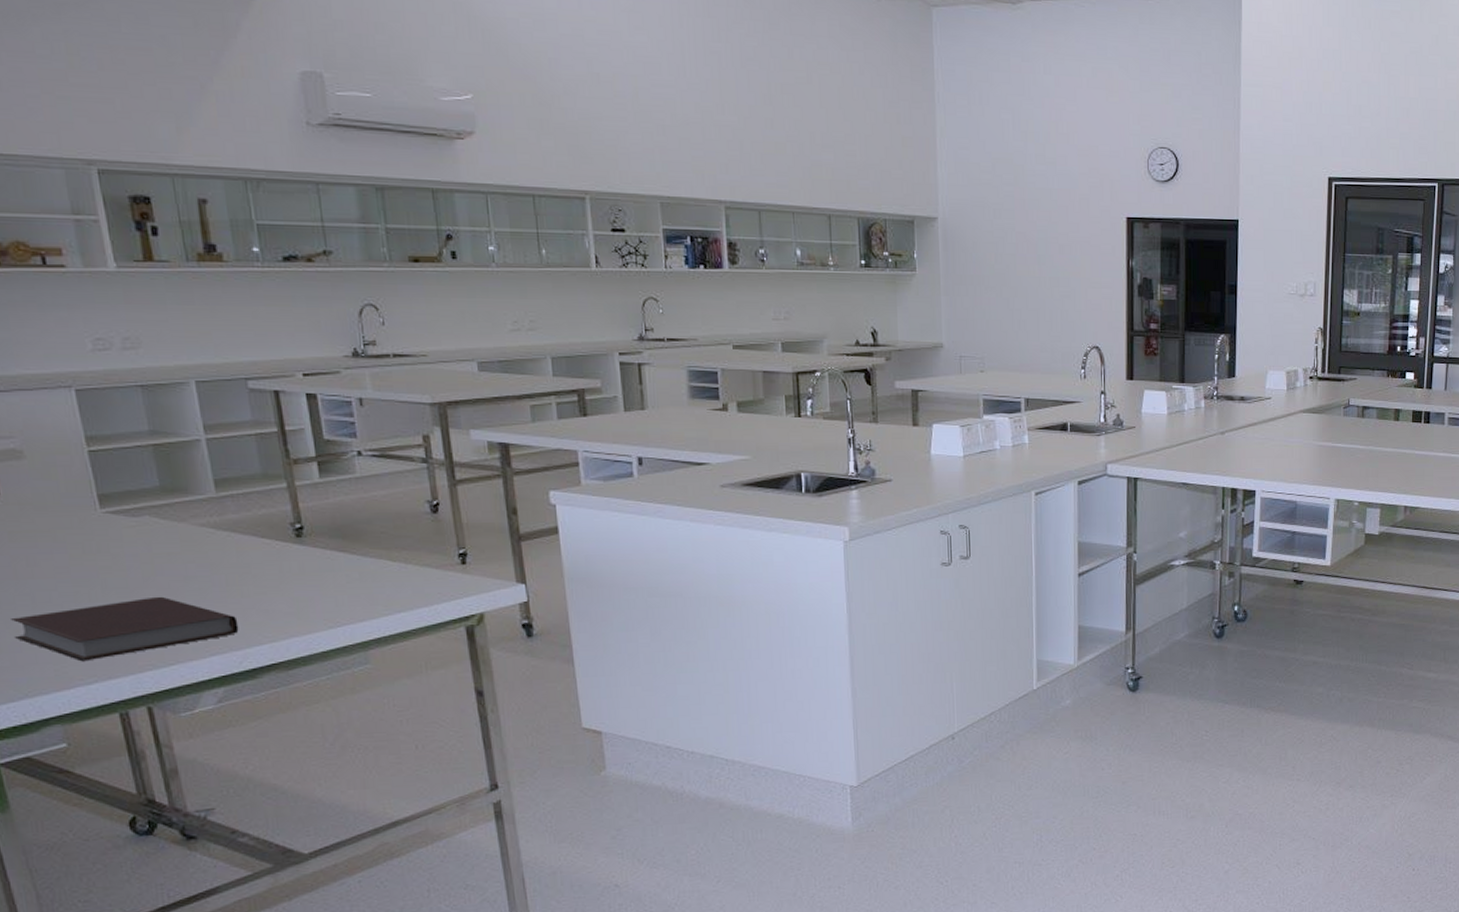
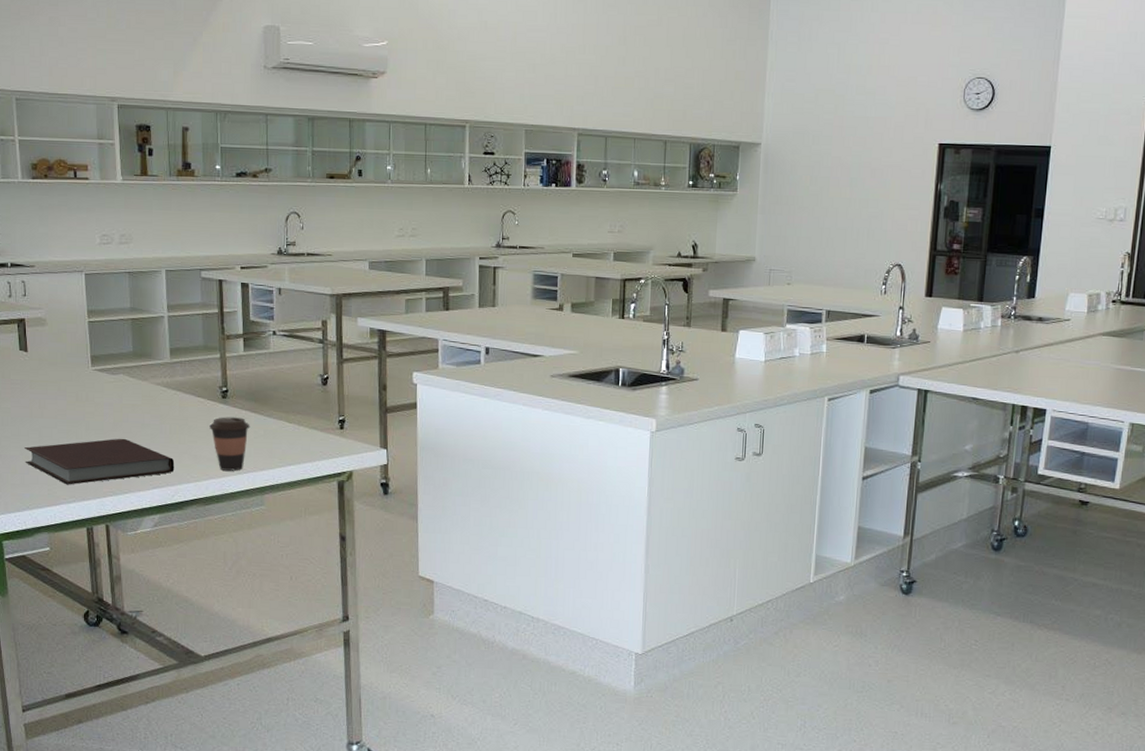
coffee cup: none [282,559,340,626] -> present [209,417,250,471]

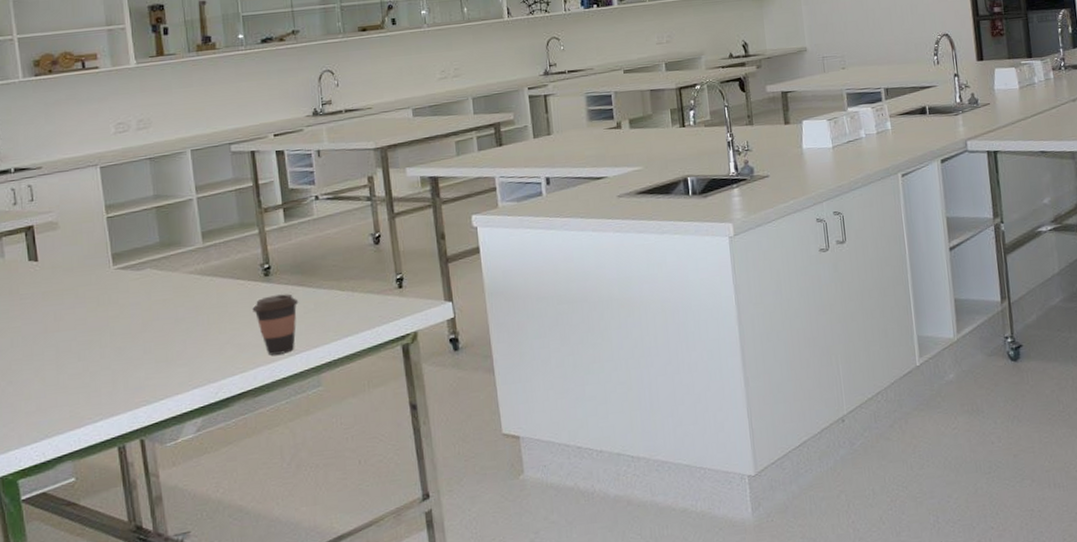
notebook: present [25,438,175,485] -> none [39,338,216,402]

